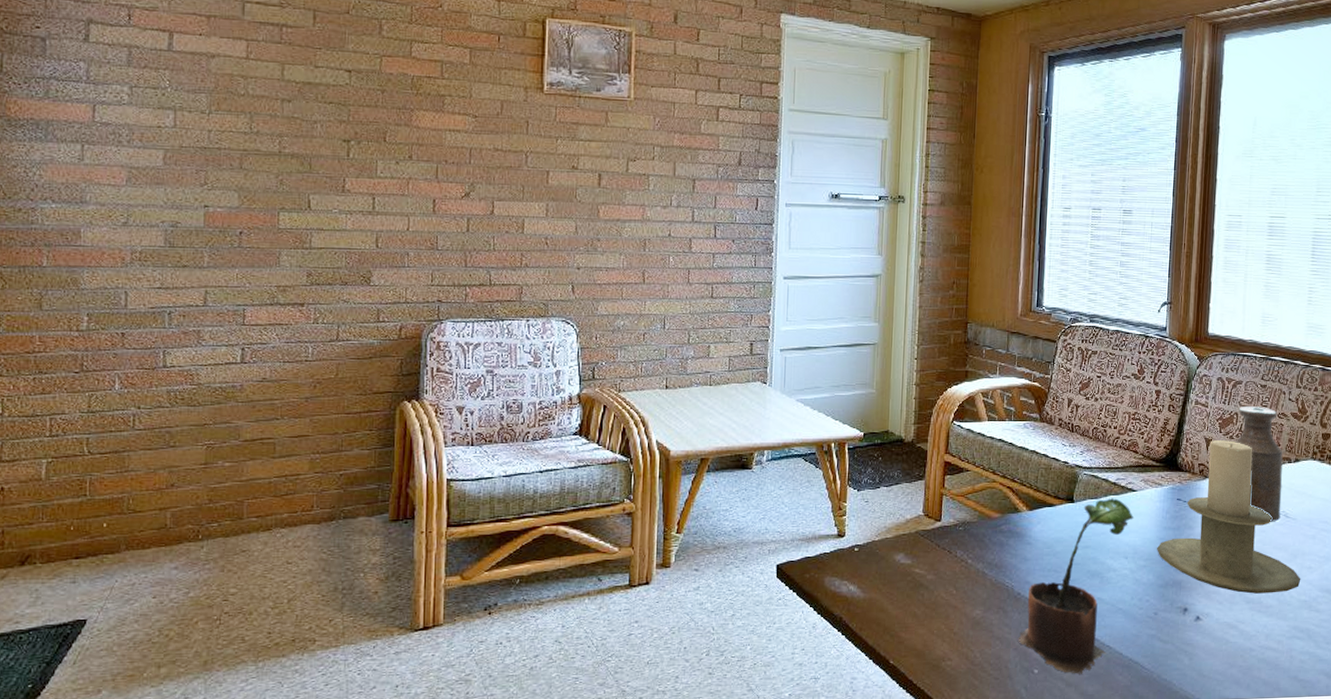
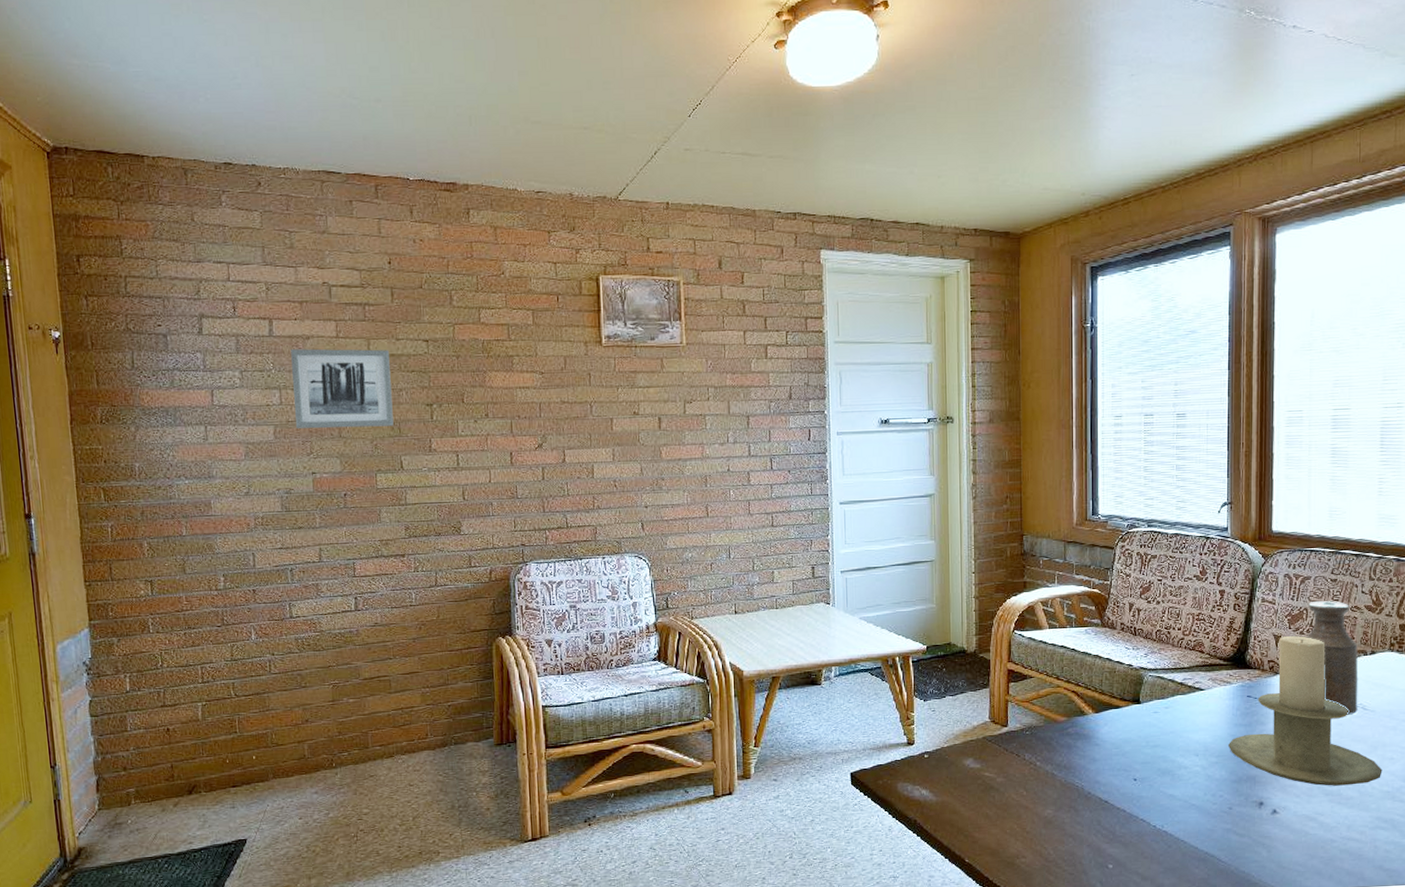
wall art: none [189,67,305,161] -> present [291,348,394,429]
potted plant: present [1018,498,1135,674] -> none [1091,698,1204,868]

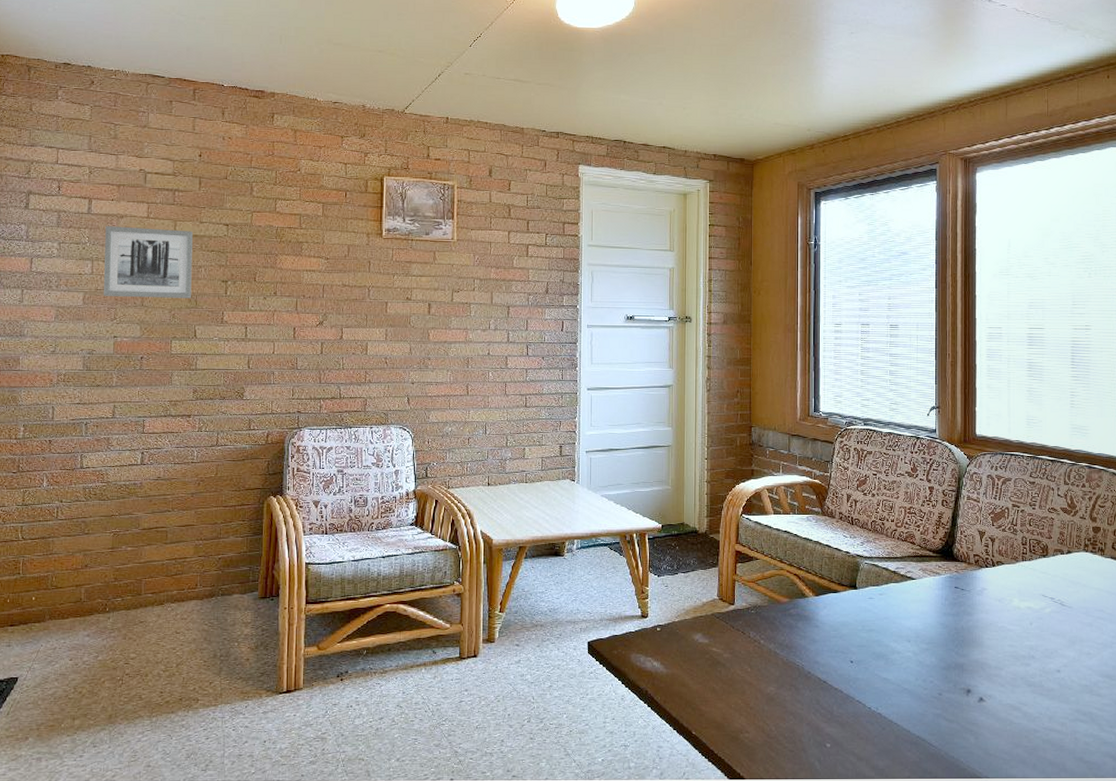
candle holder: present [1227,636,1383,786] -> none [937,533,1081,677]
bottle: present [1305,601,1359,715] -> none [1007,502,1056,610]

